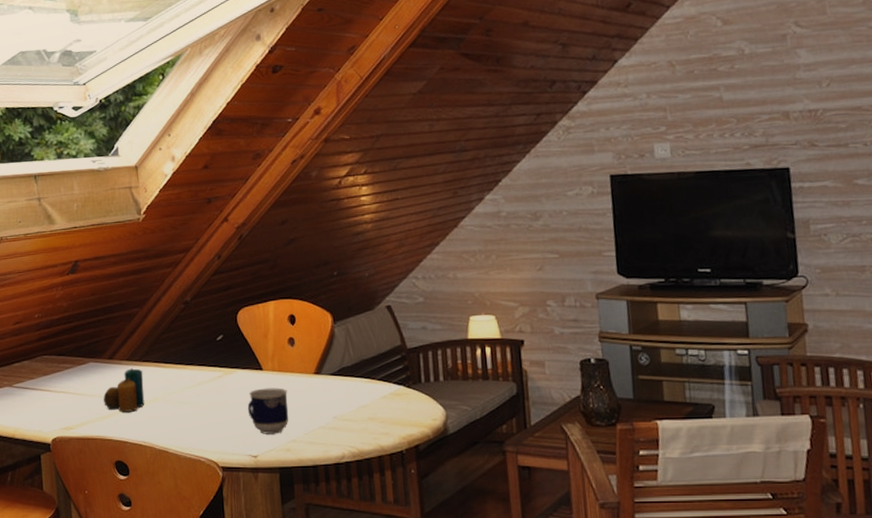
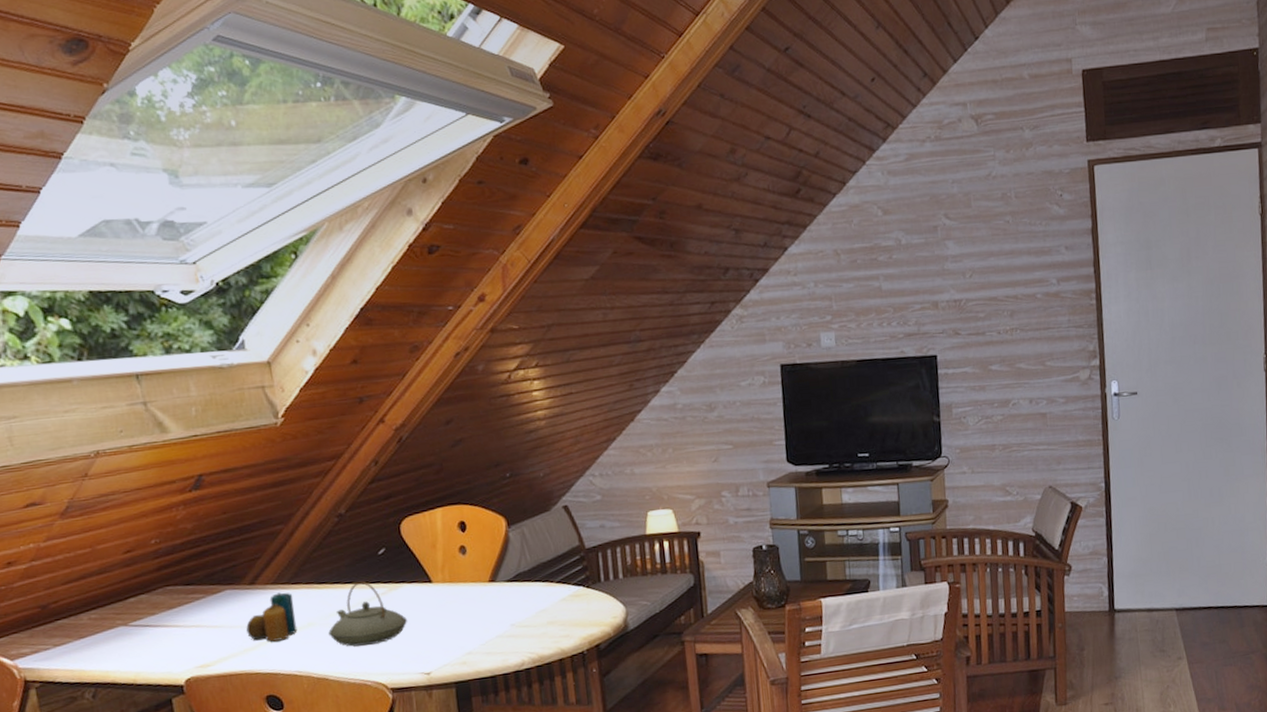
teapot: none [170,363,240,424] -> present [328,581,408,647]
cup: present [247,388,289,434] -> none [417,599,464,650]

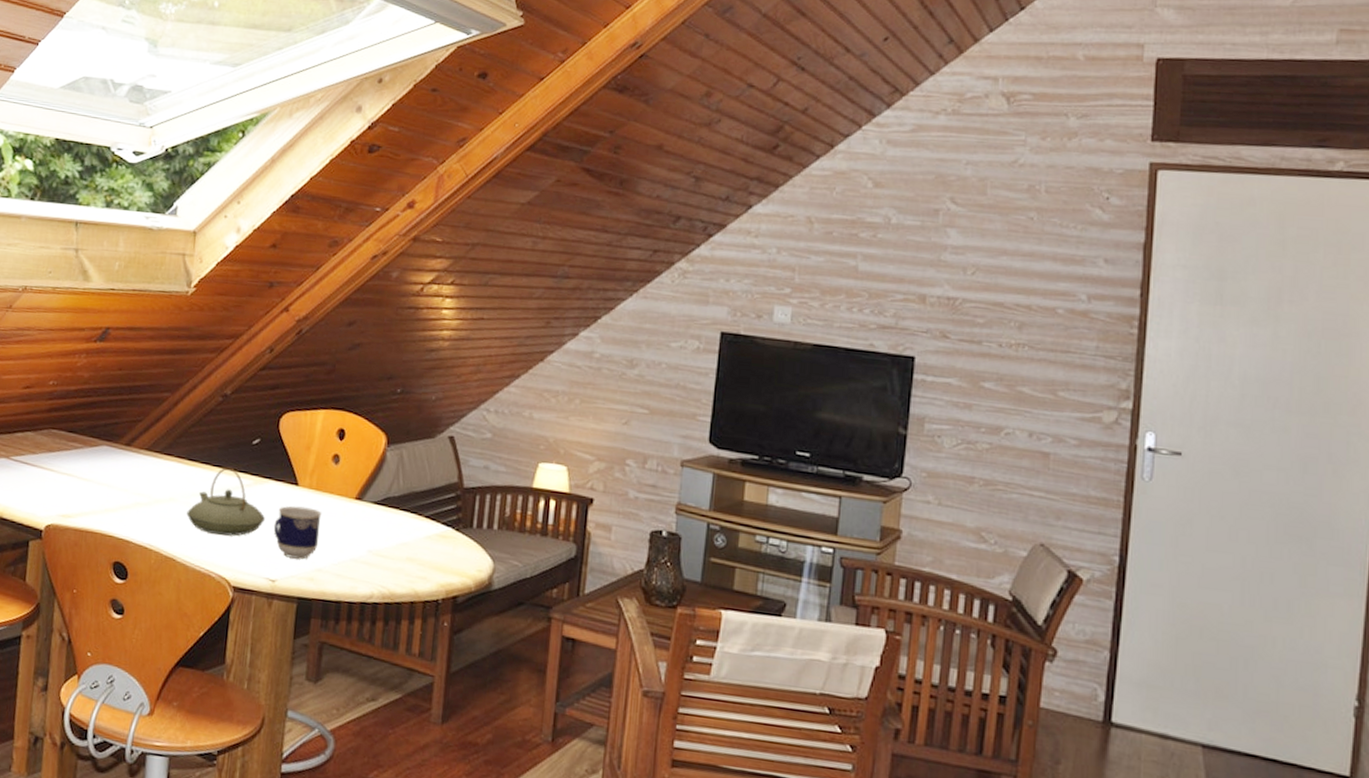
candle: present [246,592,298,642] -> none [112,460,163,509]
cup: none [417,599,464,650] -> present [273,505,322,560]

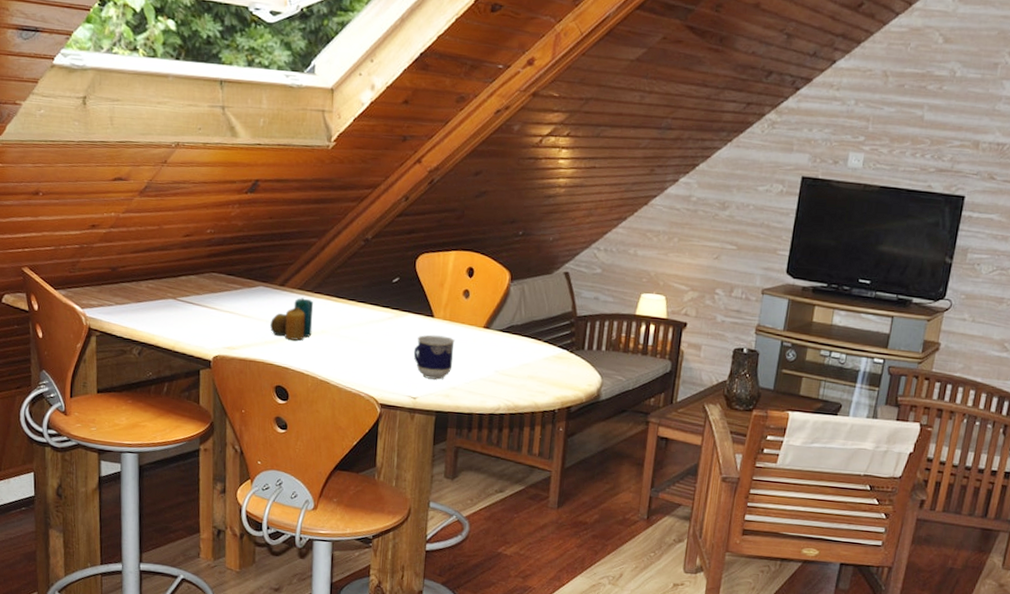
candle: none [112,460,163,509] -> present [270,298,314,341]
teapot: present [186,466,266,536] -> none [337,302,407,362]

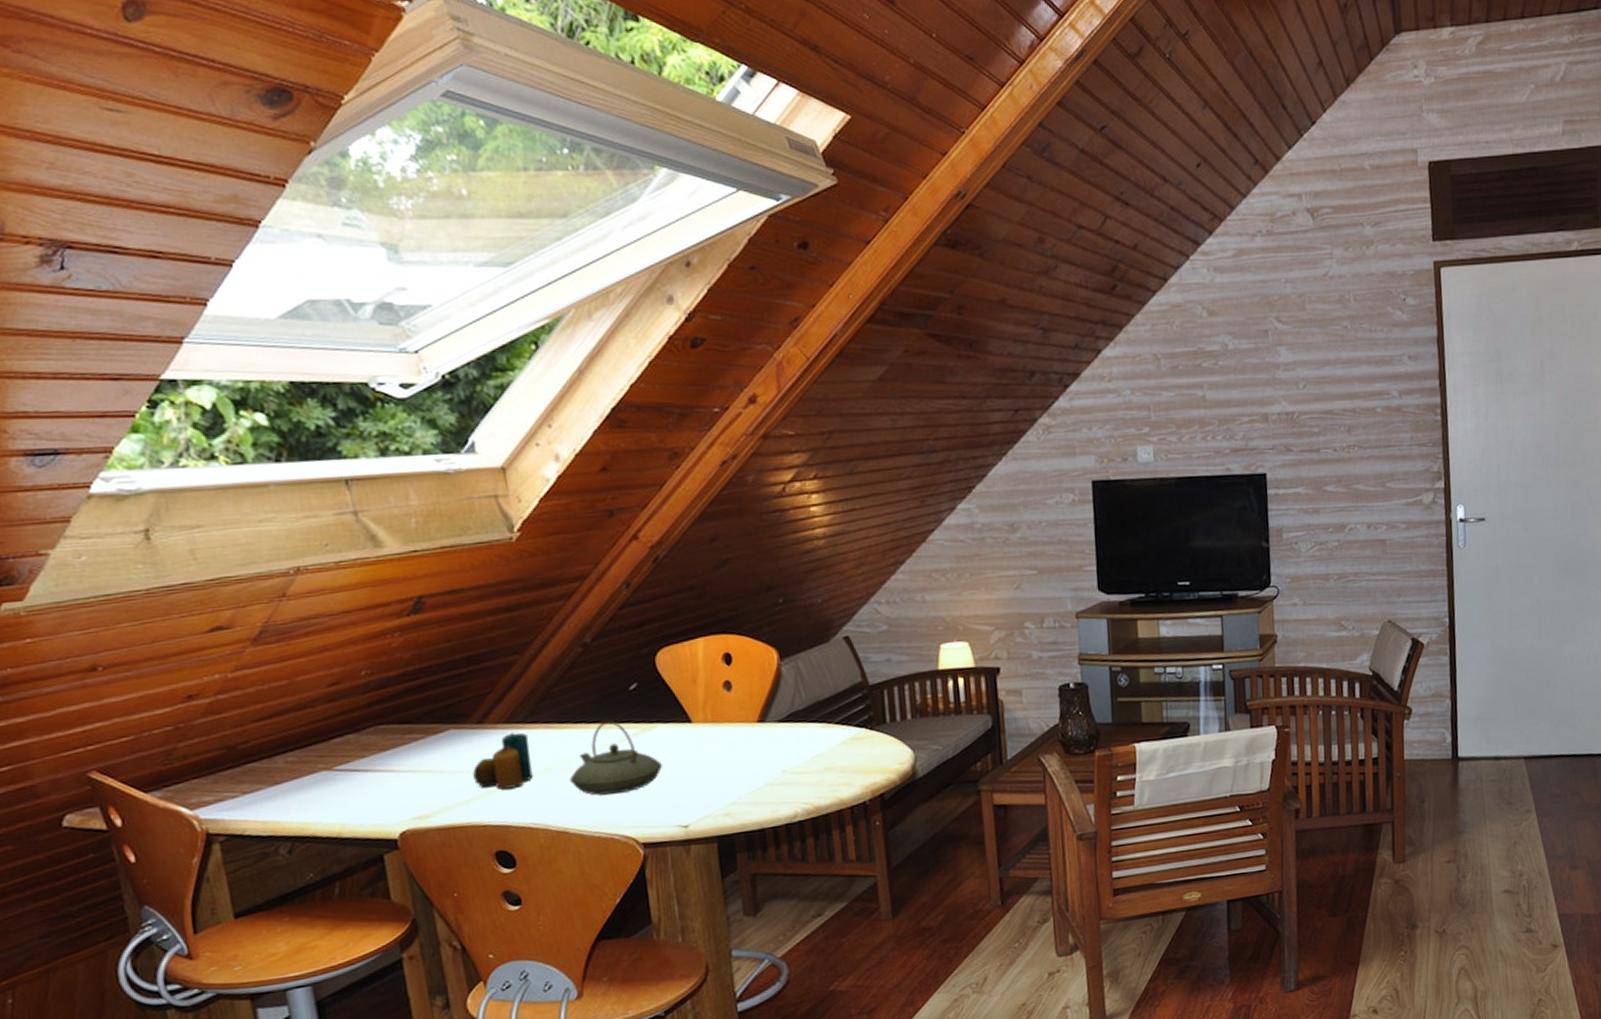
teapot: none [337,302,407,362] -> present [570,720,663,796]
cup: present [413,334,455,380] -> none [673,742,728,799]

